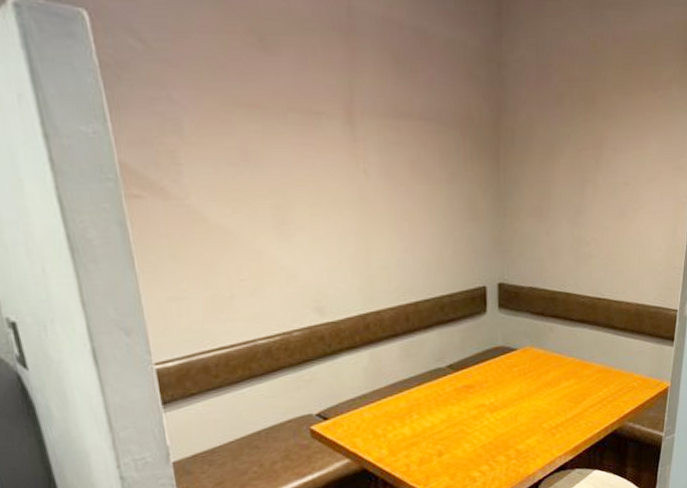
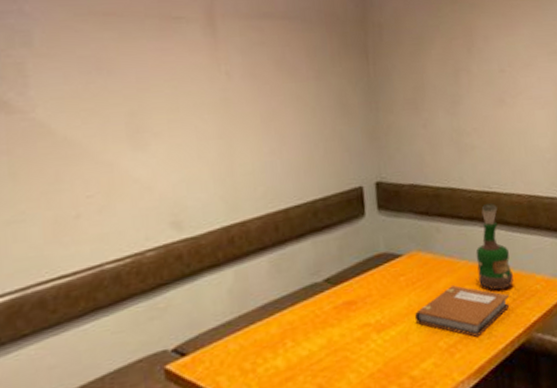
notebook: none [523,378,608,422] -> present [414,285,510,337]
grog bottle: none [583,308,614,385] -> present [475,203,514,290]

